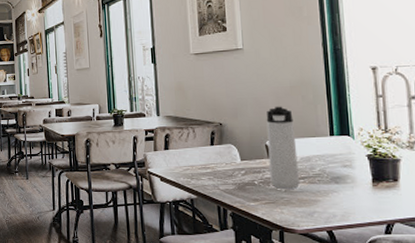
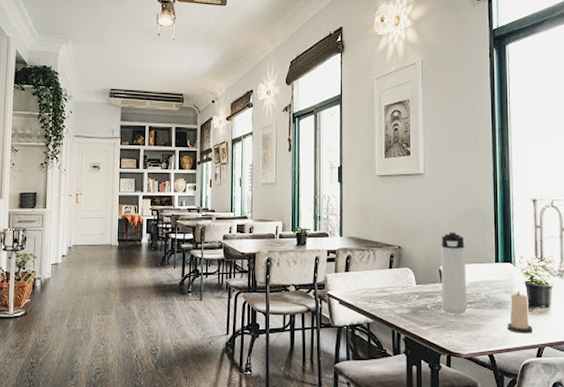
candle: none [347,164,379,209] -> present [507,291,533,334]

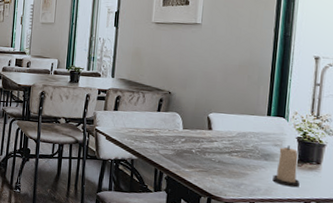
thermos bottle: present [441,232,467,313] -> none [206,82,237,161]

